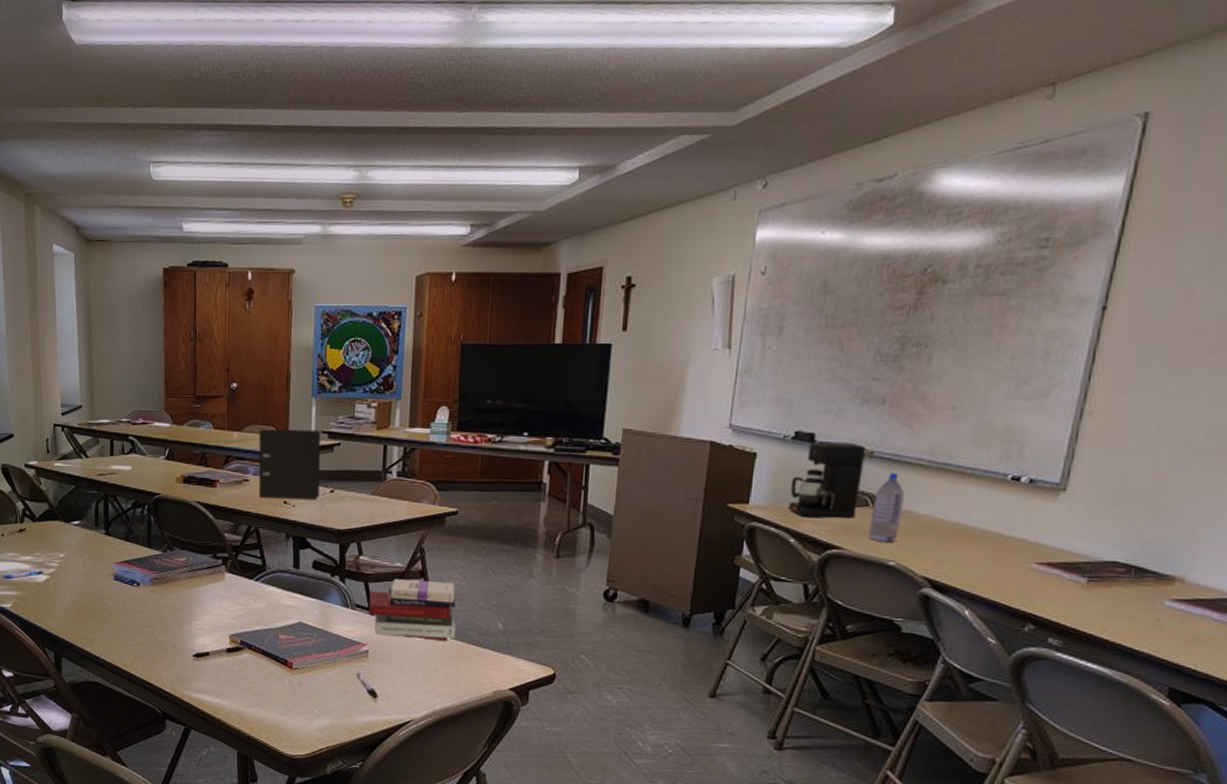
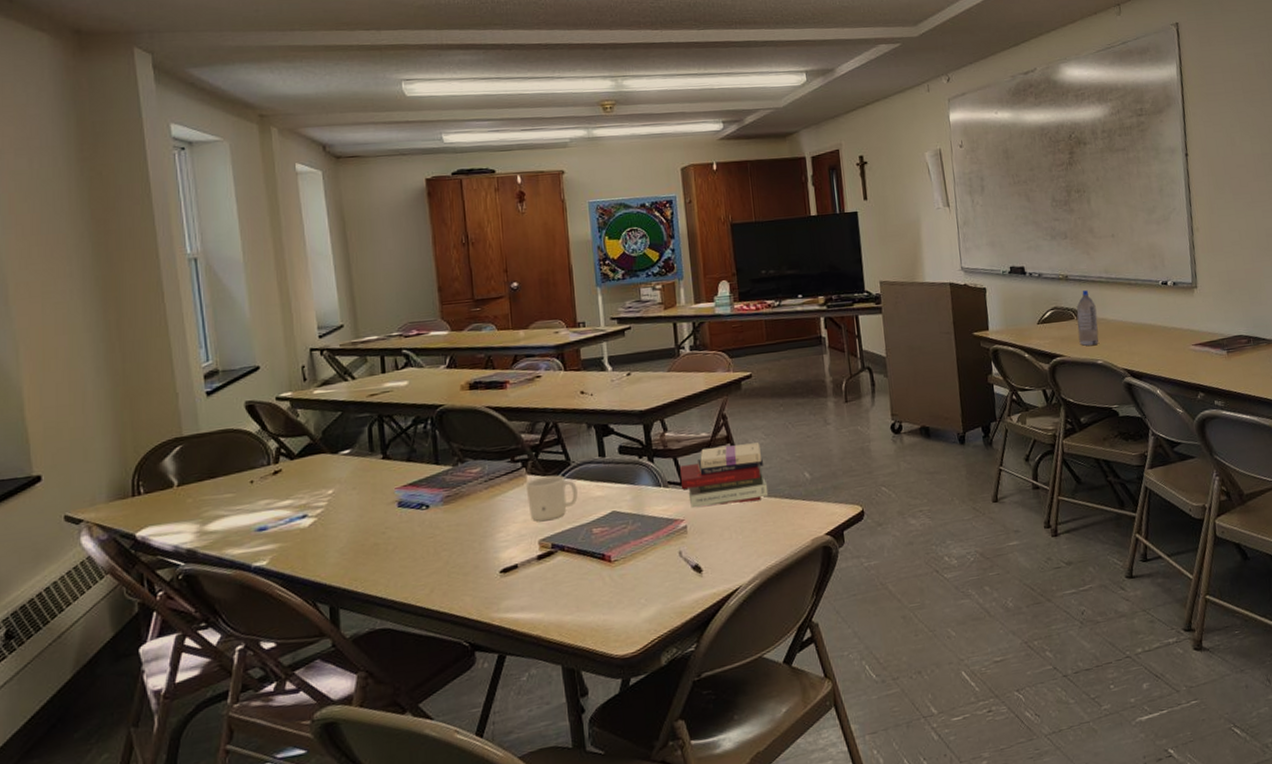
mug: none [223,576,270,619] -> present [525,475,578,522]
binder: present [258,428,321,501] -> none [546,317,616,393]
coffee maker: present [788,441,867,520] -> none [1015,270,1067,335]

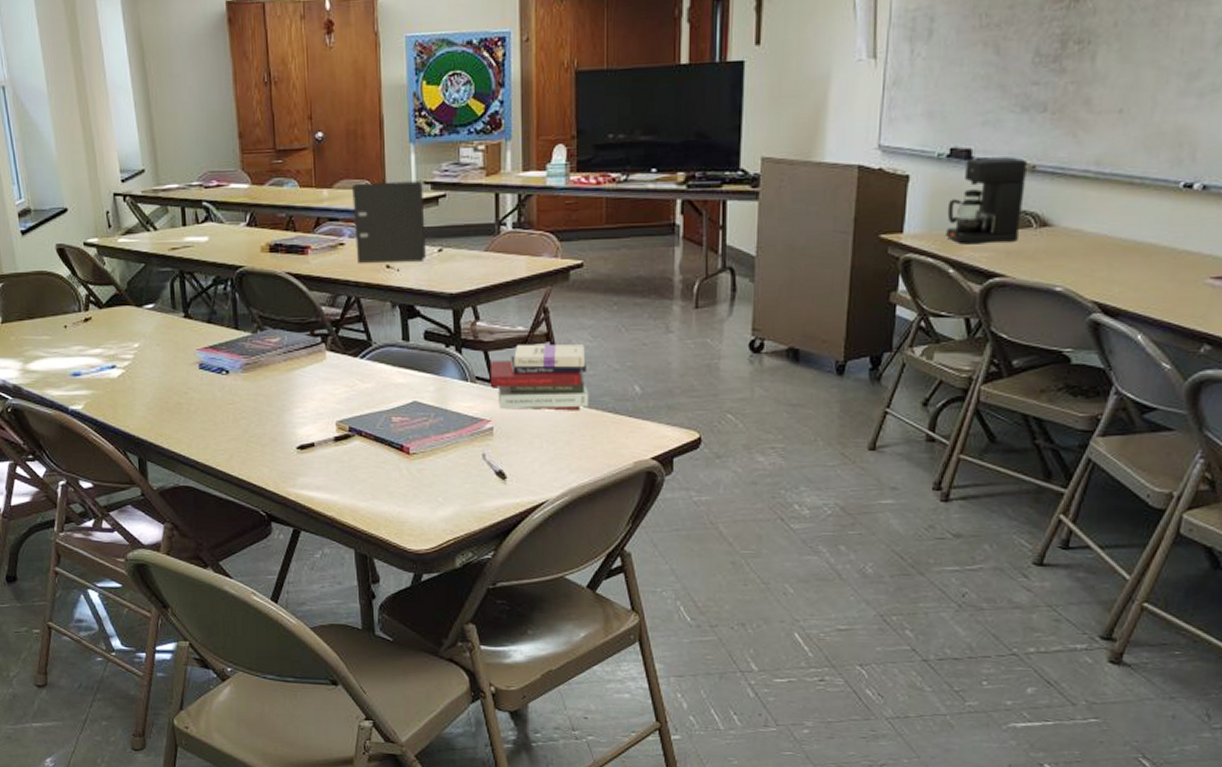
mug: present [525,475,578,522] -> none [324,355,378,402]
binder: none [546,317,616,393] -> present [352,180,426,264]
coffee maker: none [1015,270,1067,335] -> present [946,157,1028,245]
water bottle: present [1076,290,1099,346] -> none [1033,188,1070,265]

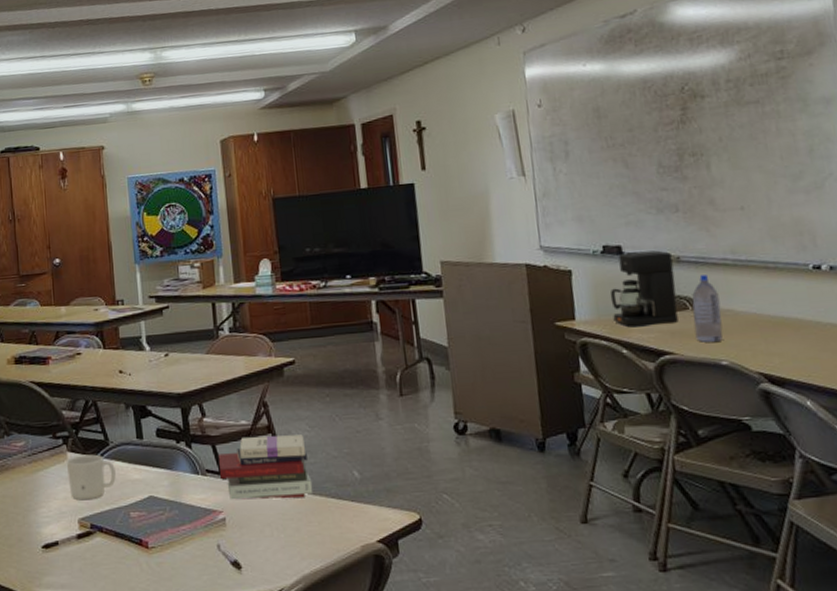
mug: none [324,355,378,402] -> present [66,454,116,500]
binder: present [352,180,426,264] -> none [86,295,154,371]
water bottle: none [1033,188,1070,265] -> present [691,275,723,342]

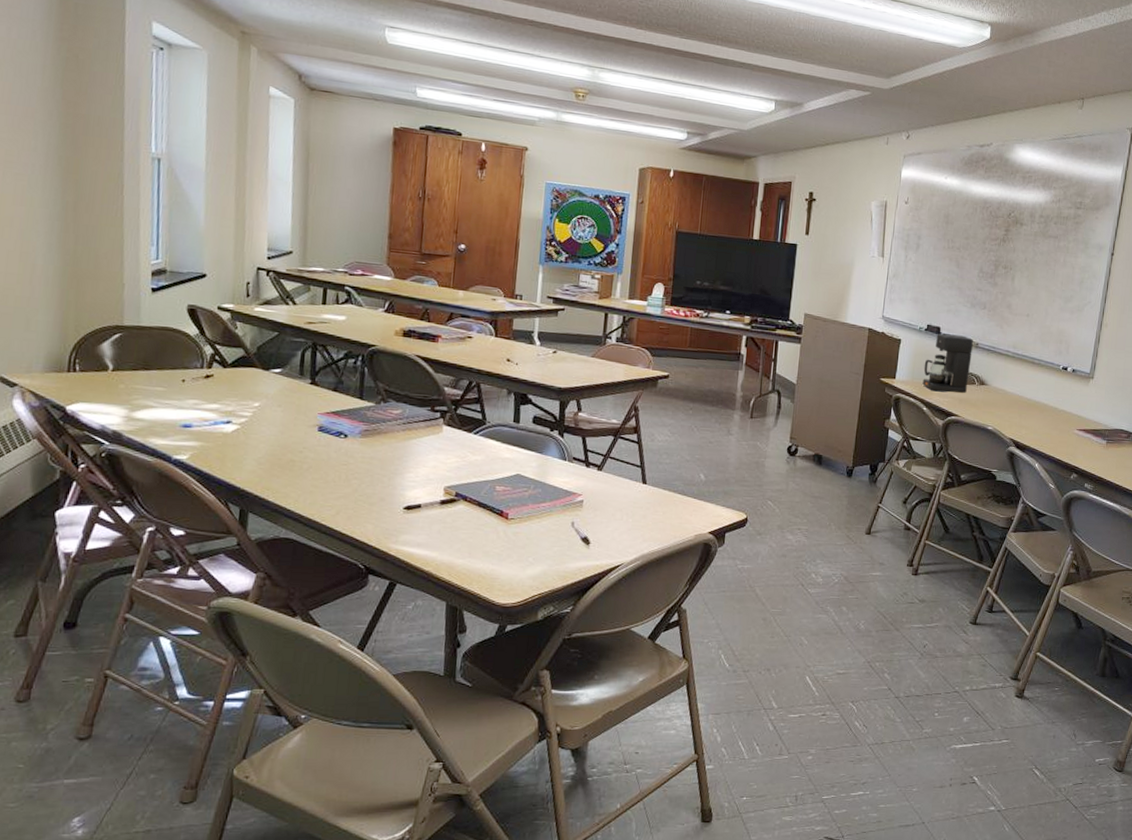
mug: present [66,454,116,500] -> none [440,429,488,471]
books: present [217,434,313,499] -> none [585,434,665,491]
water bottle: present [691,275,723,342] -> none [975,360,998,412]

